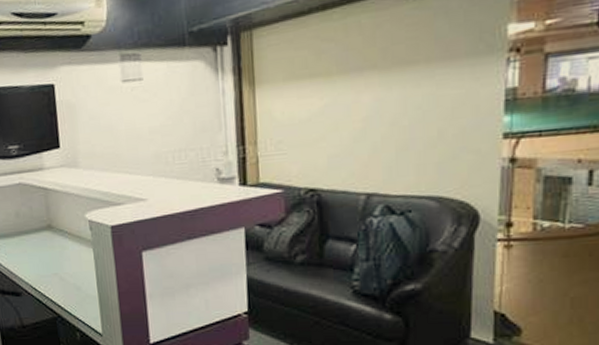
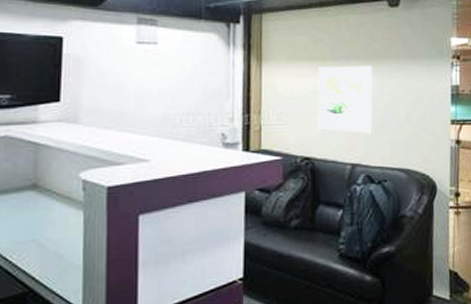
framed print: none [322,75,393,158] -> present [317,65,373,134]

